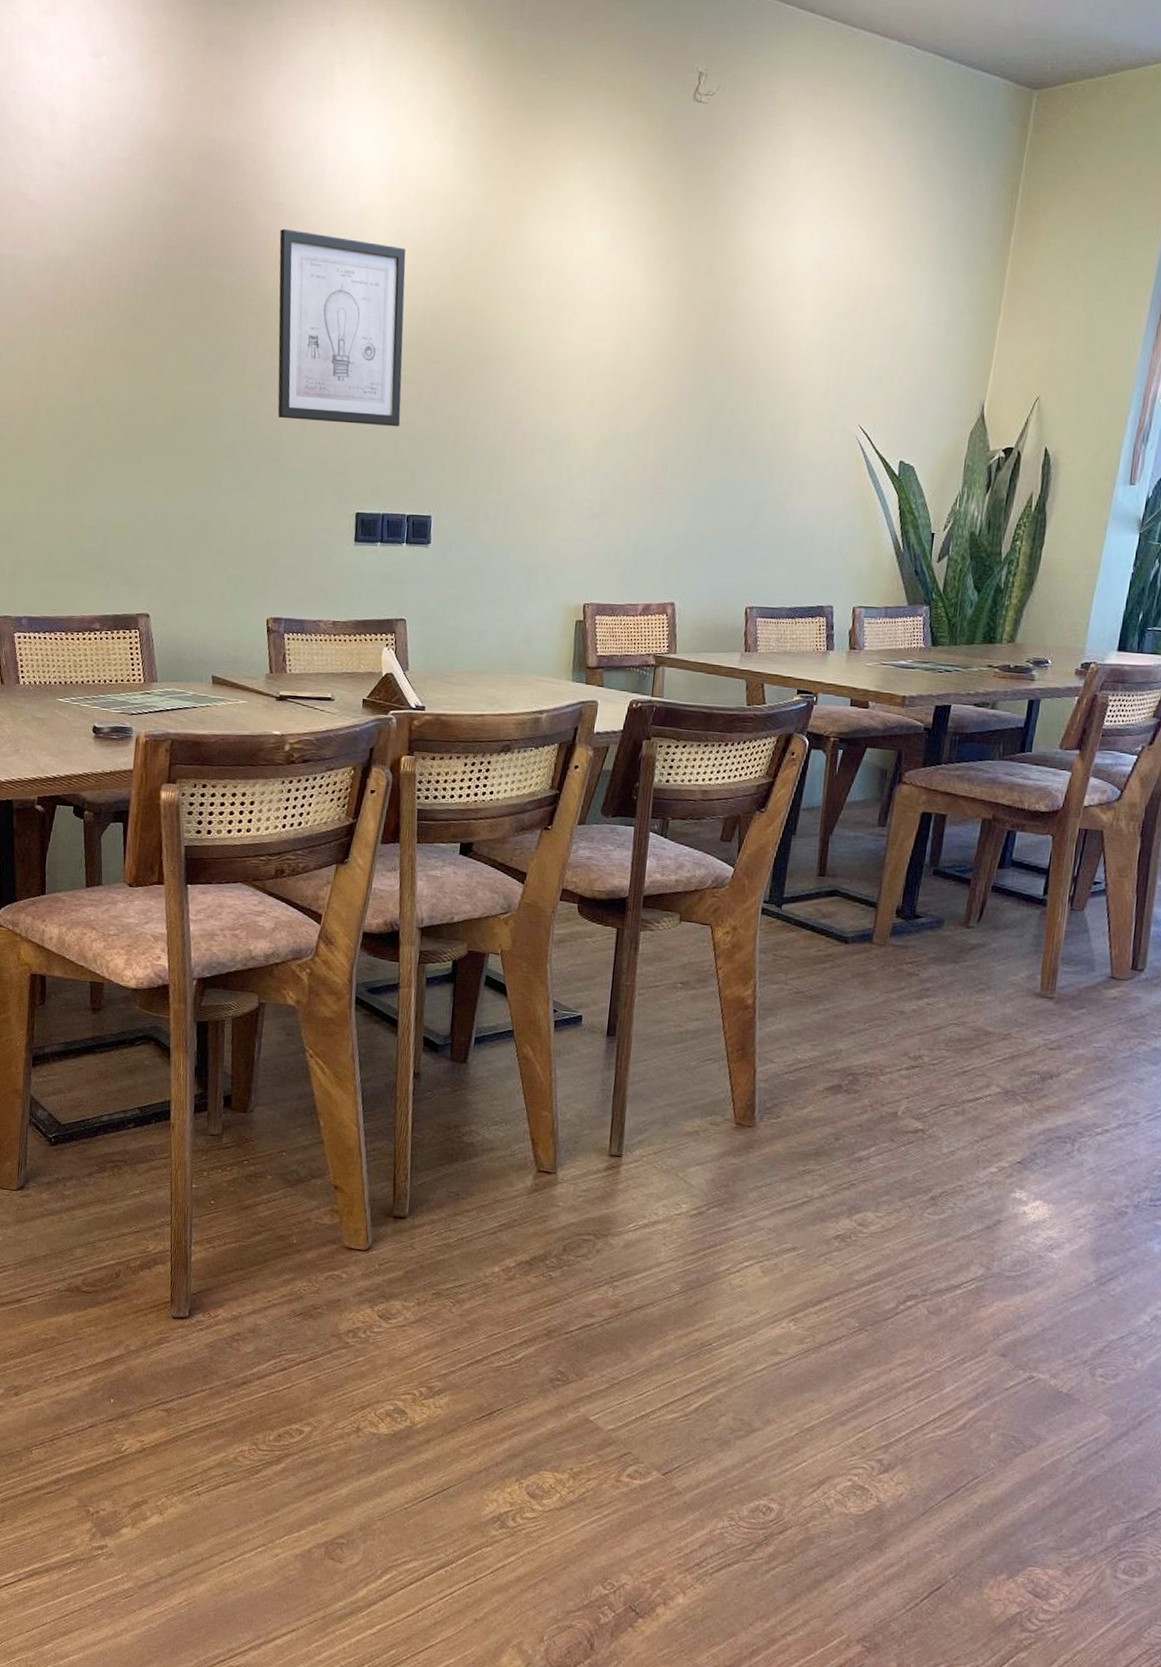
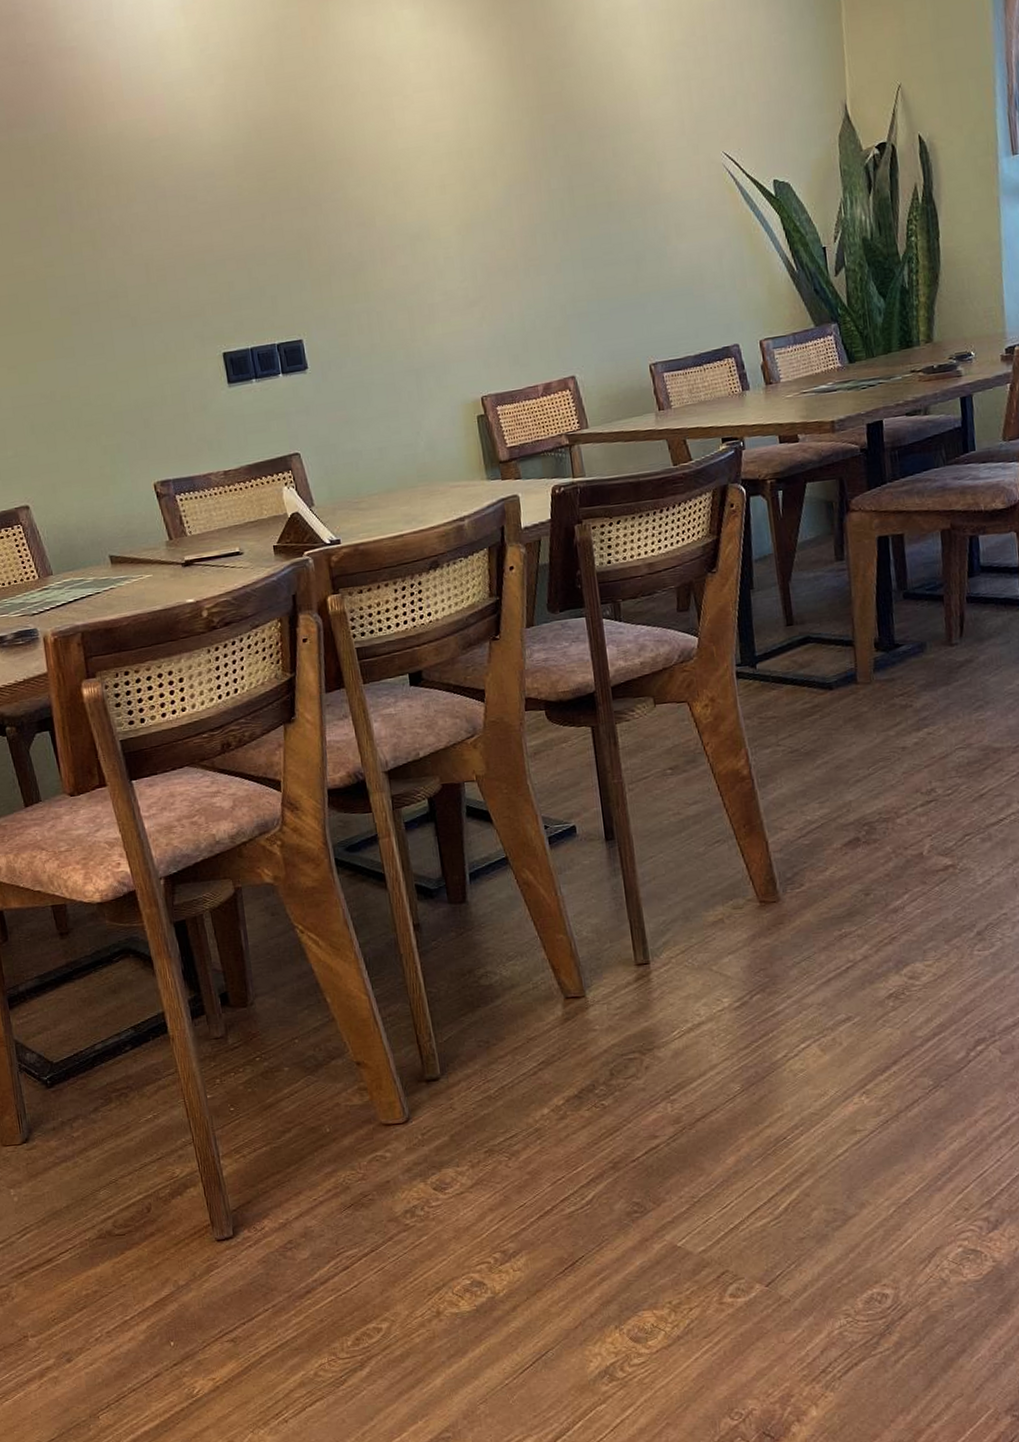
wall art: present [277,228,406,427] -> none [78,67,249,272]

